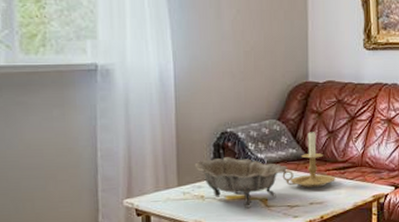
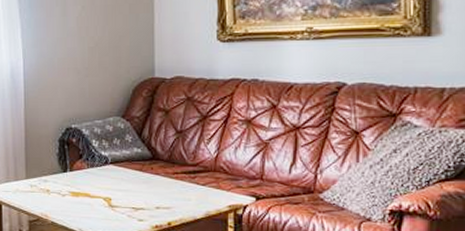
decorative bowl: present [194,157,288,208] -> none [41,153,133,206]
candle holder: present [282,129,335,189] -> none [126,128,185,192]

